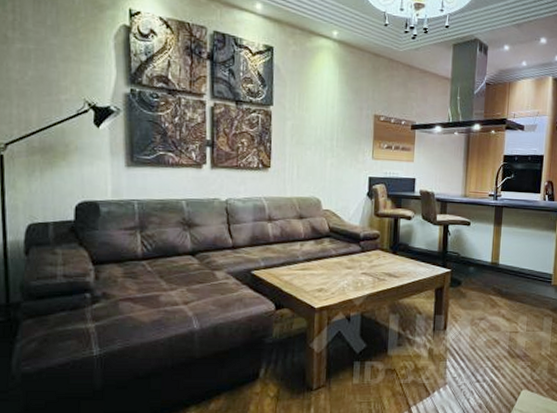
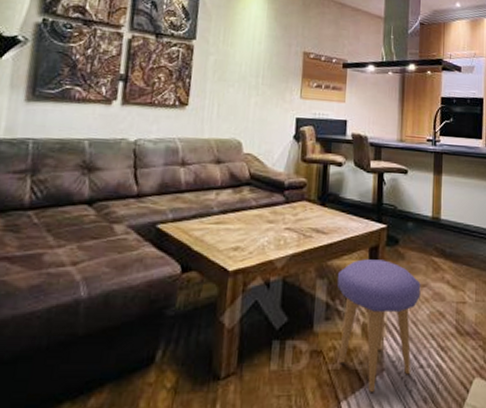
stool: none [408,298,480,400] -> present [337,259,421,392]

